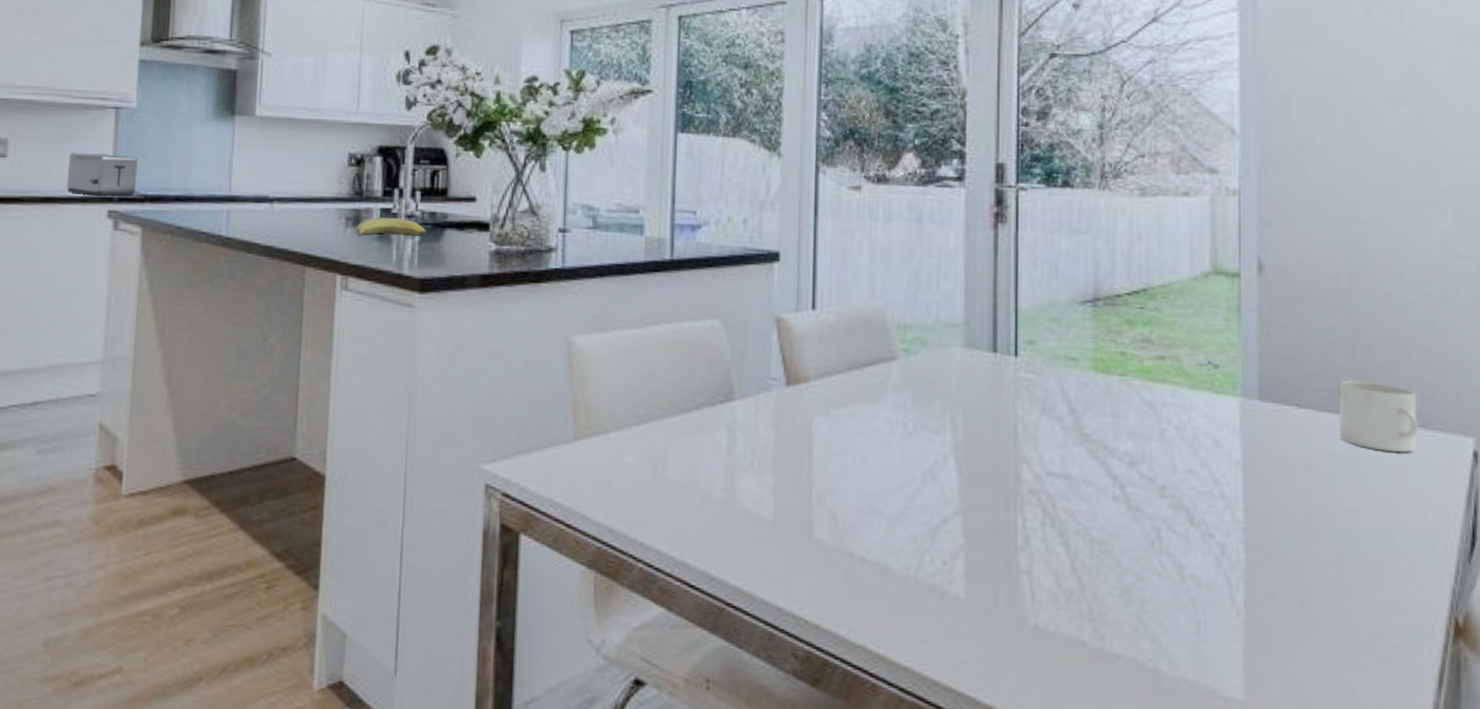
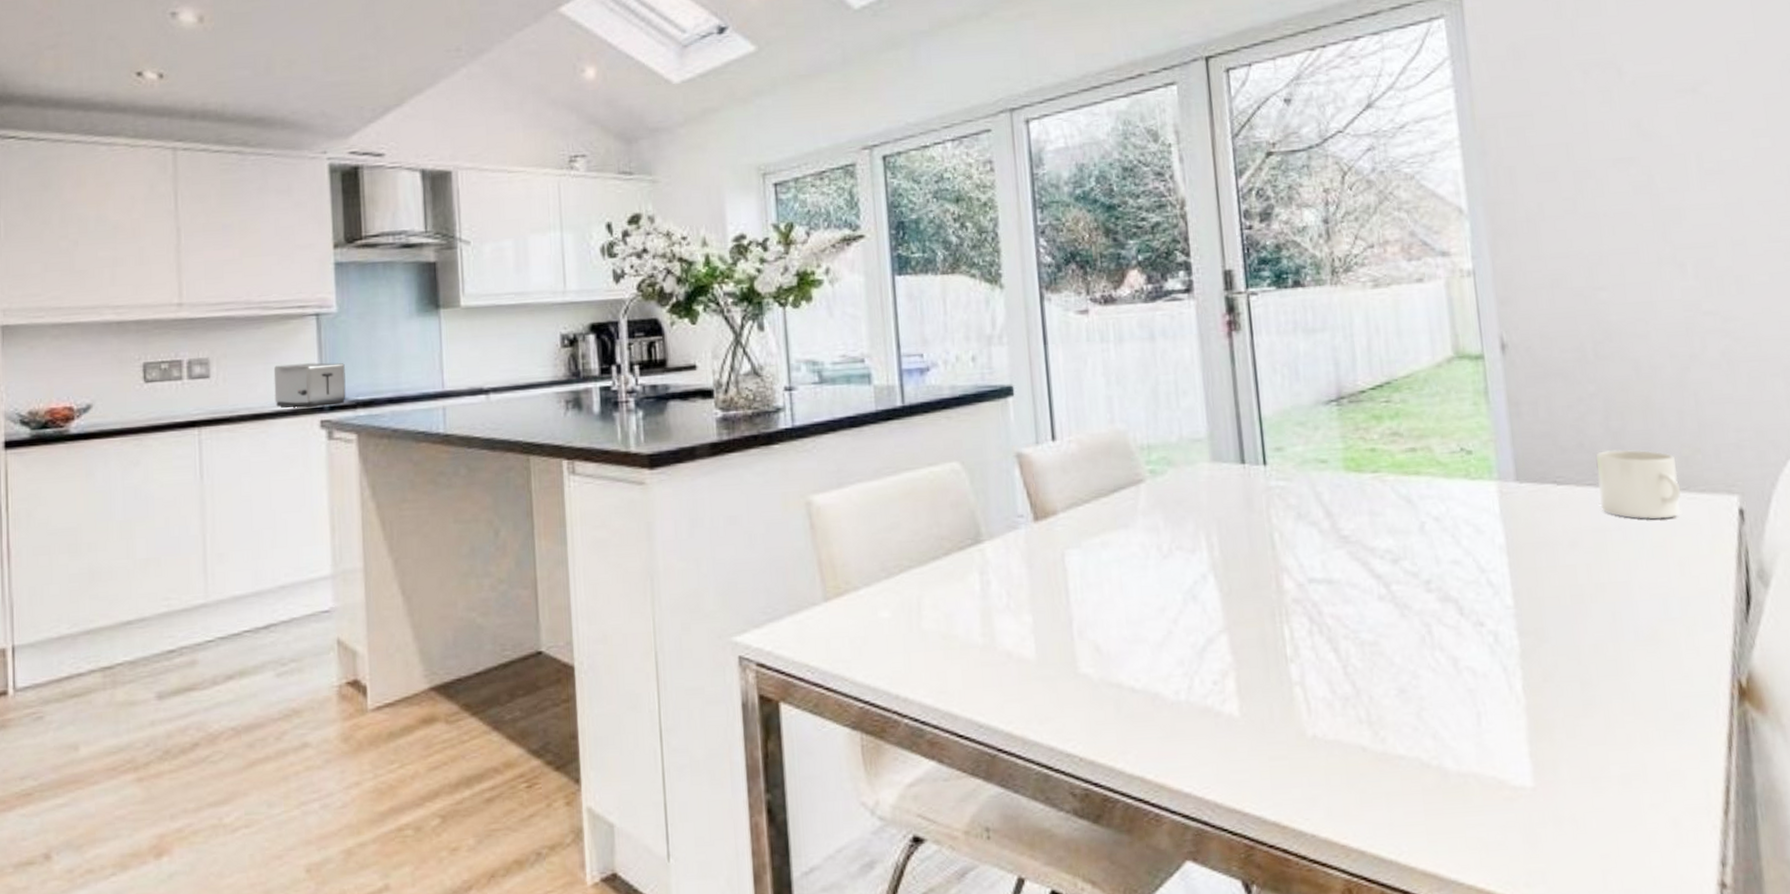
fruit: present [356,217,427,236] -> none [577,394,650,418]

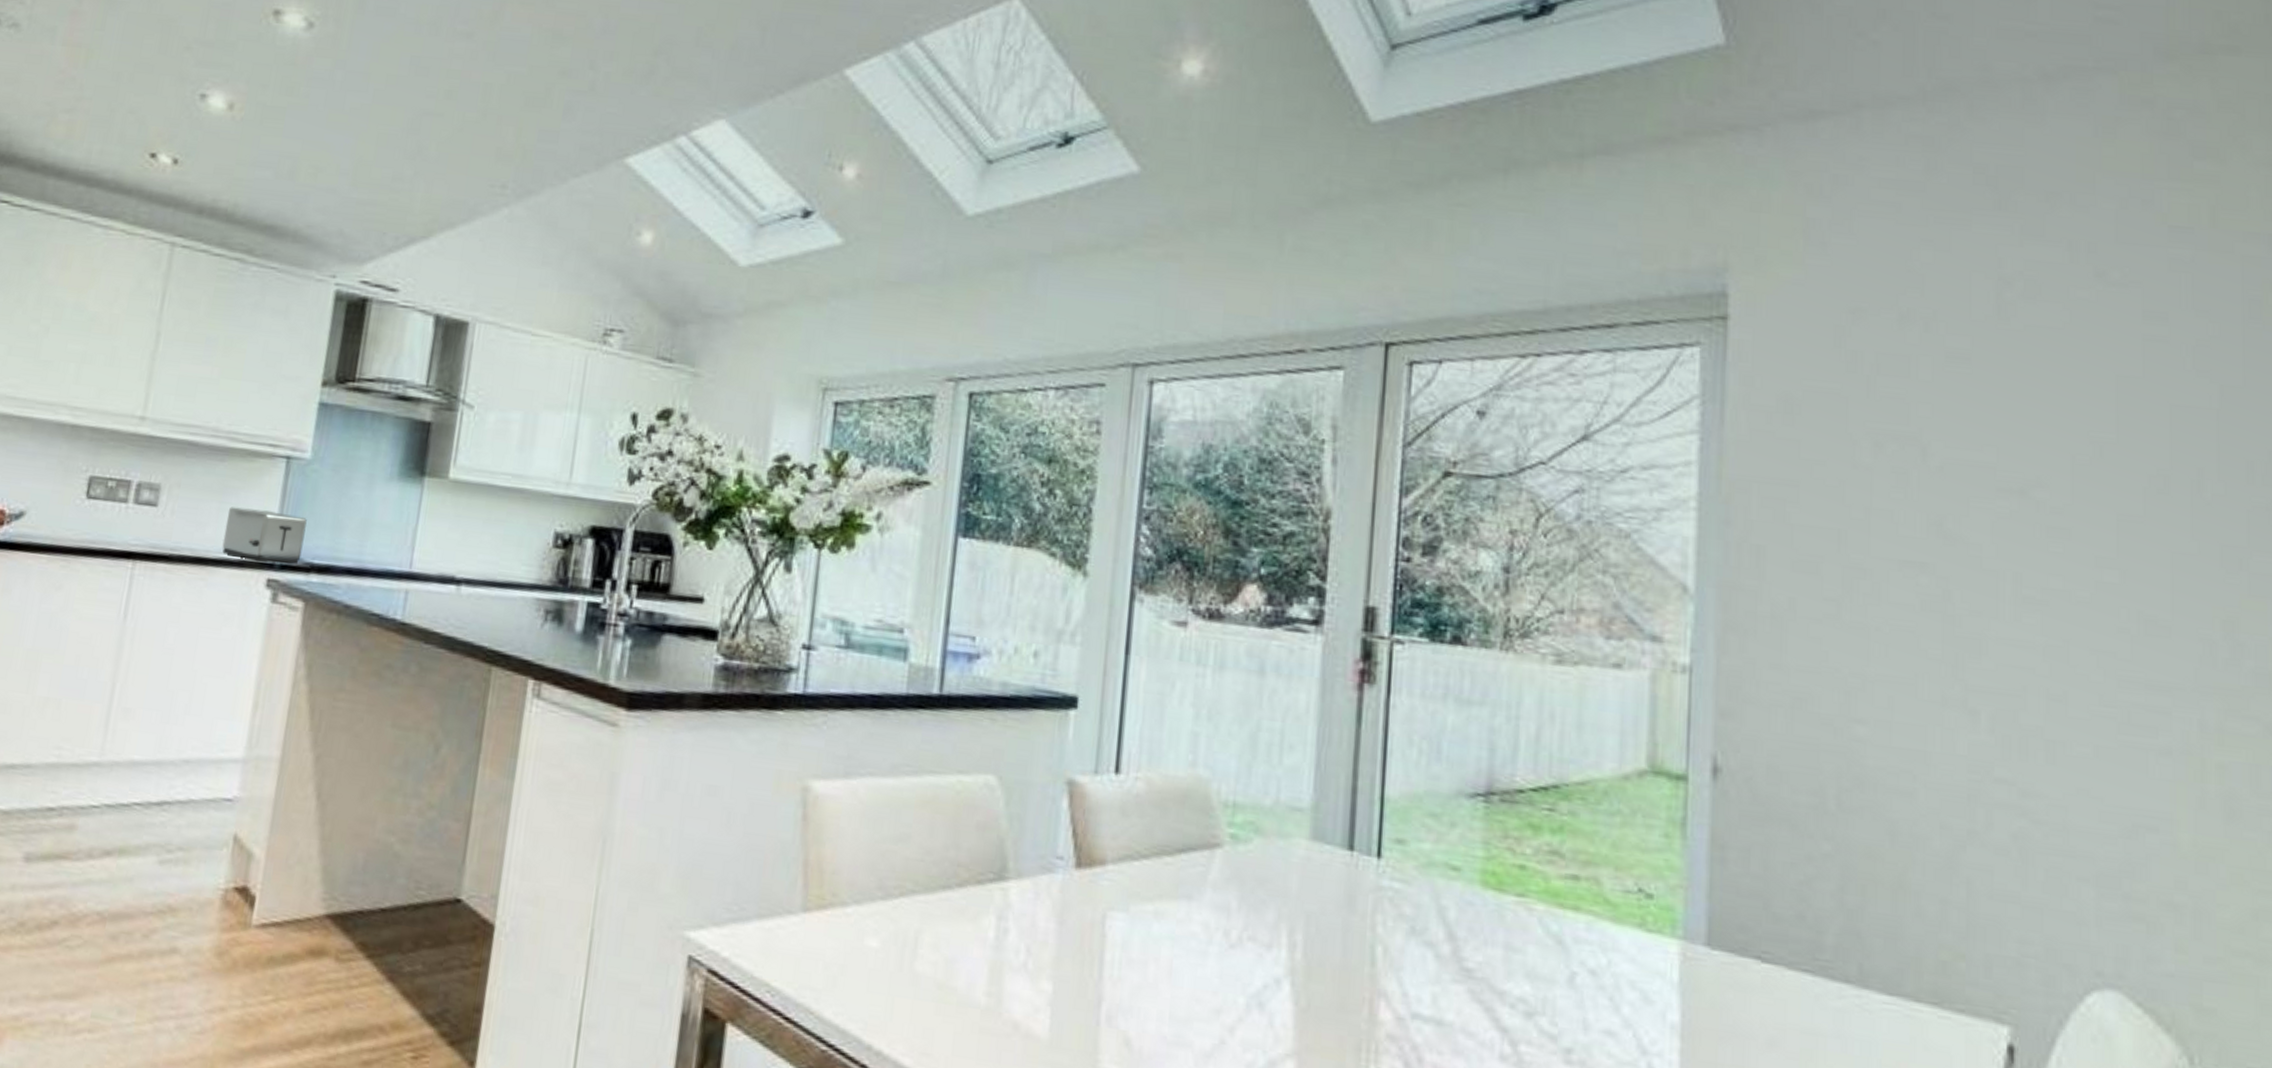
mug: present [1595,449,1681,519] -> none [1816,931,1931,1038]

